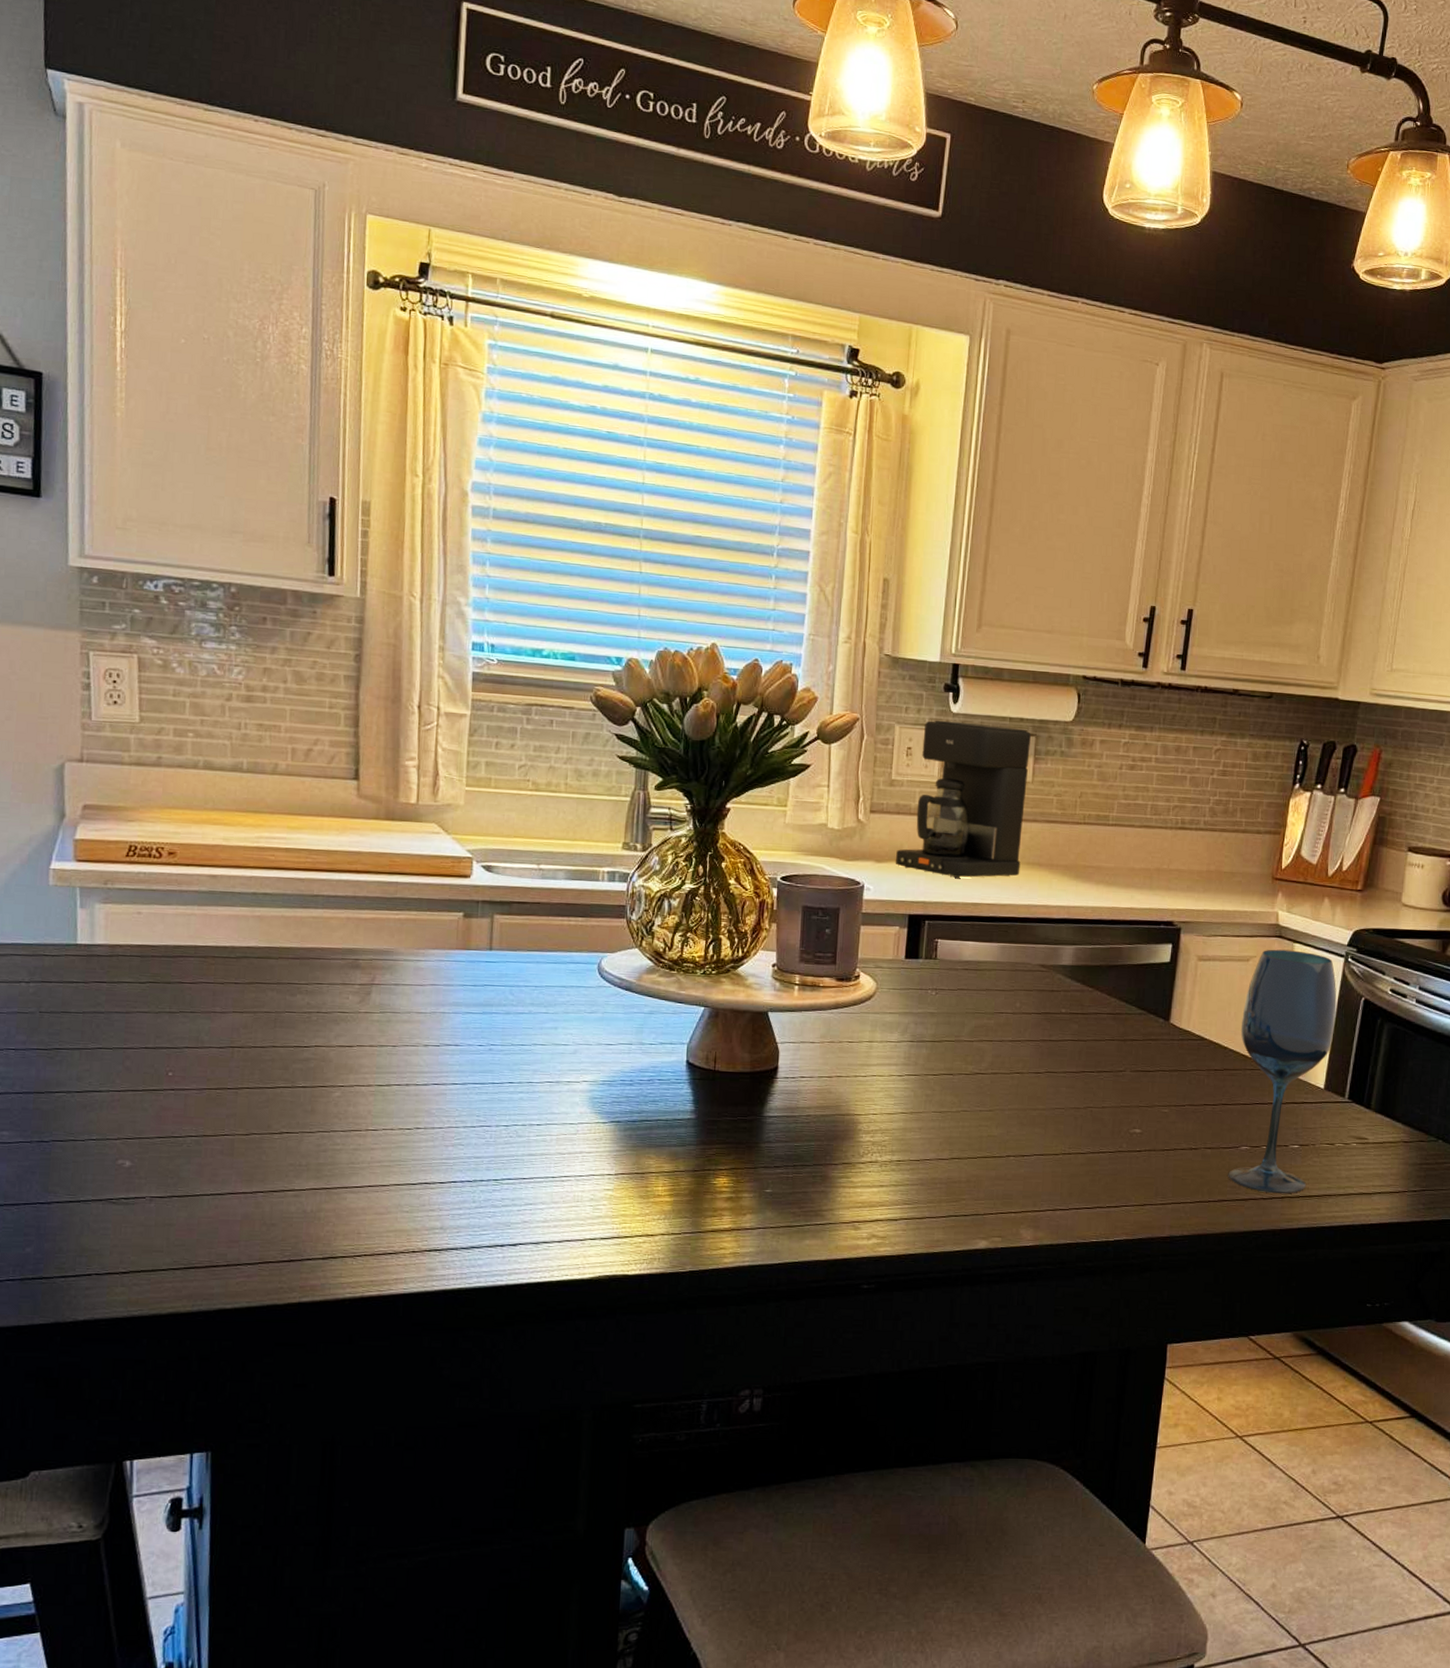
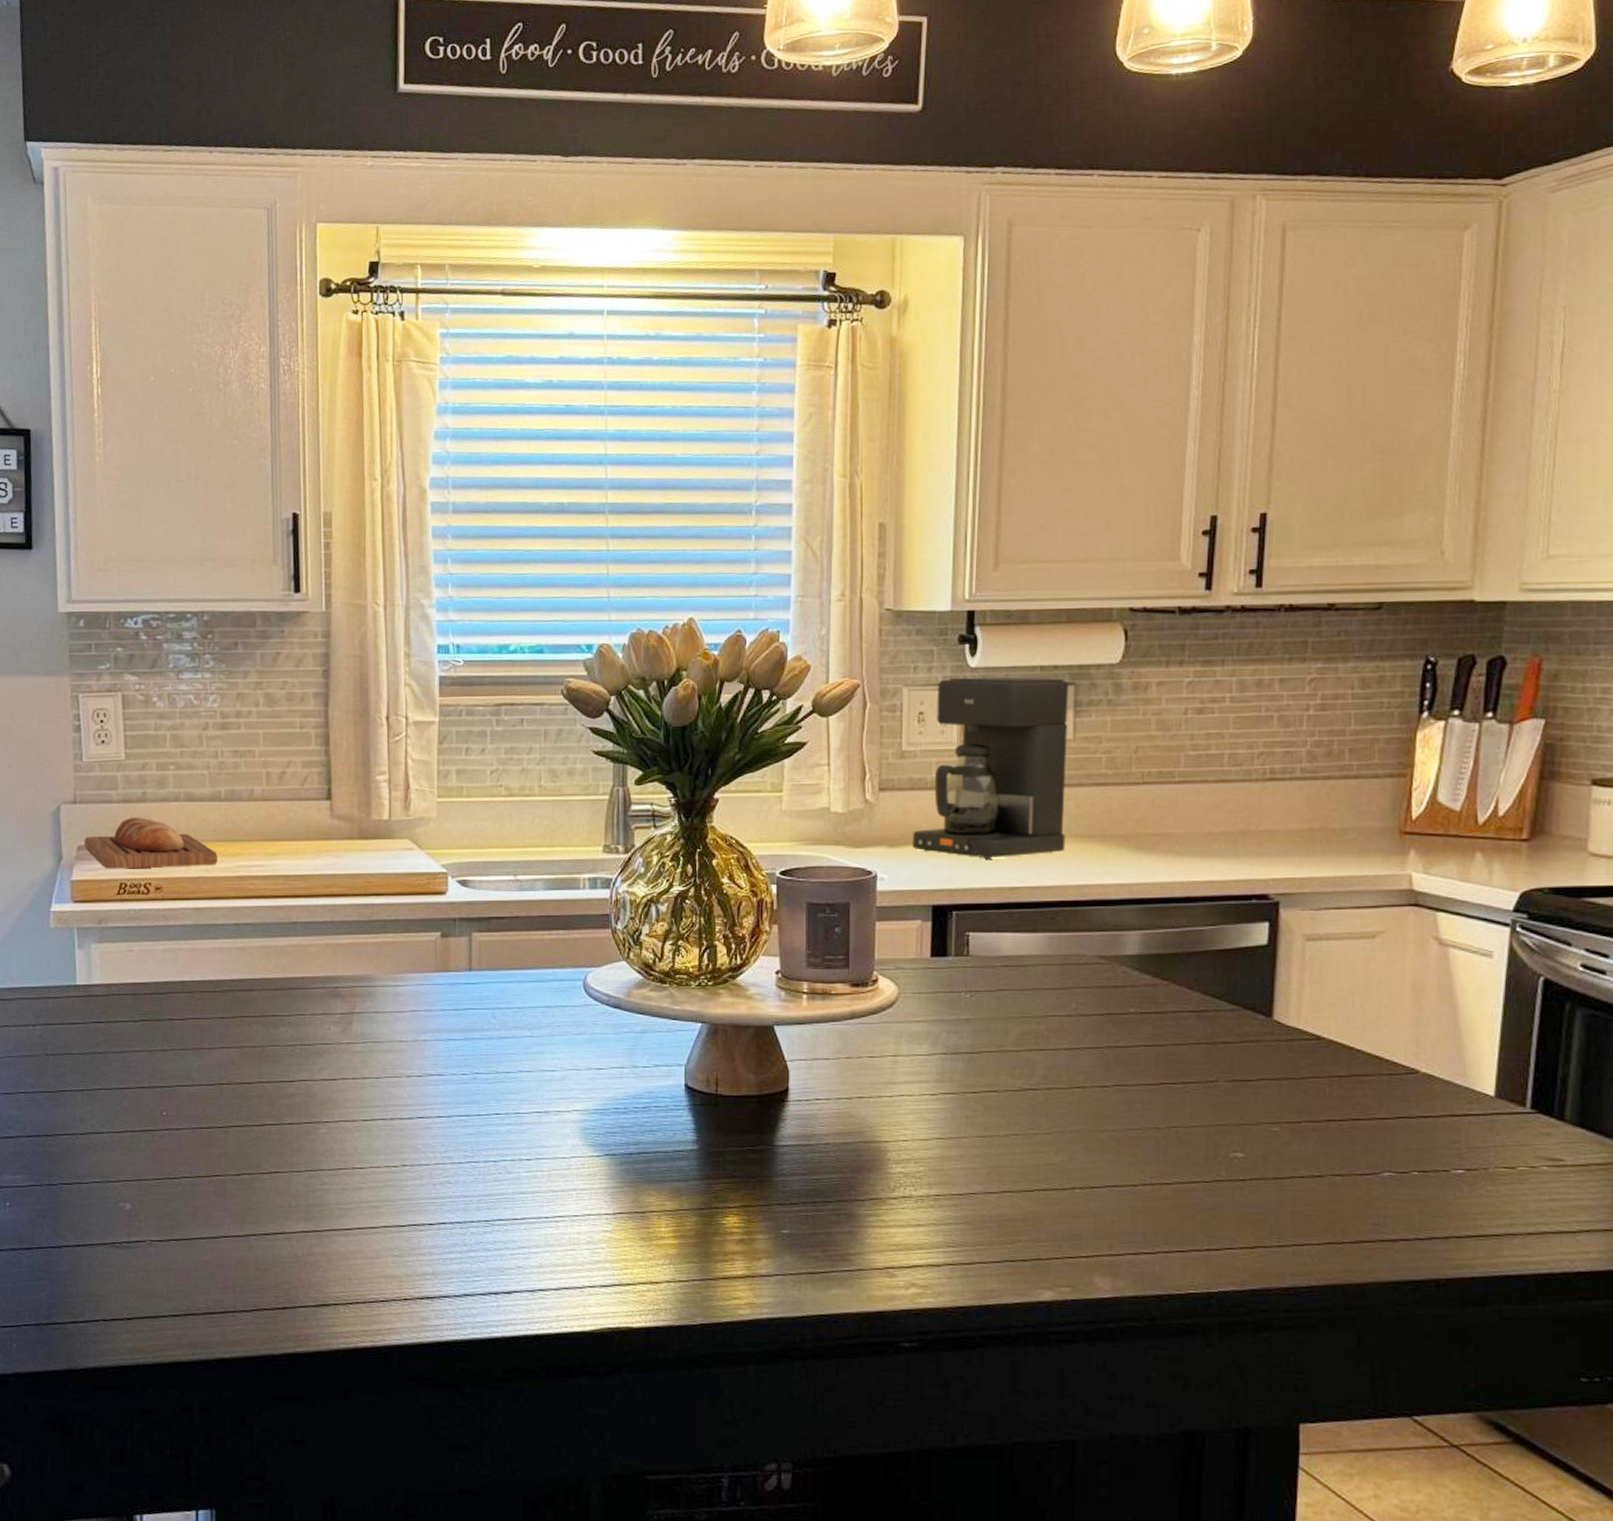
bread loaf: none [90,780,237,835] -> present [84,817,218,869]
wineglass: present [1228,949,1337,1194] -> none [1367,921,1505,1233]

